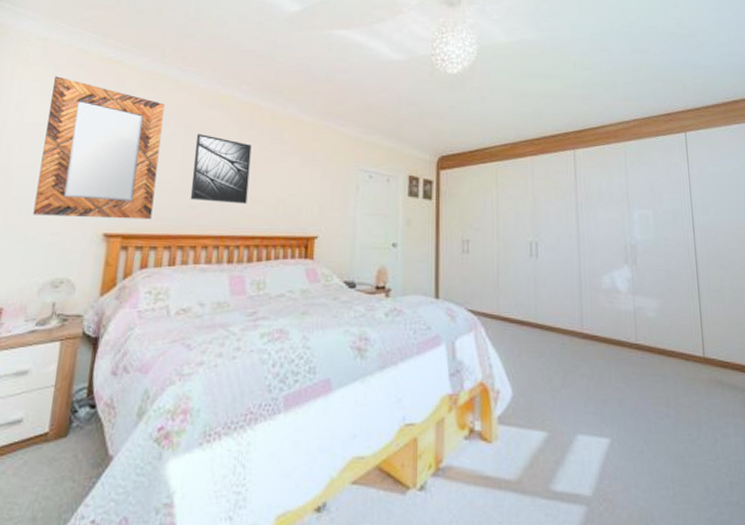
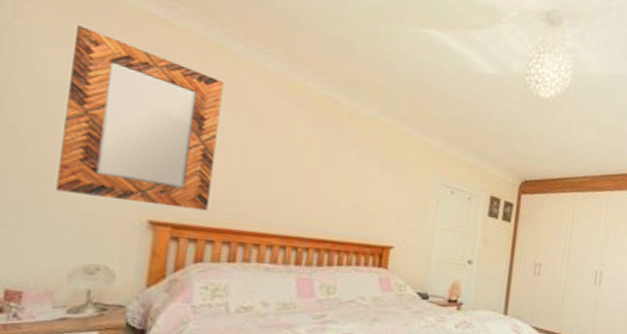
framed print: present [190,133,252,204] -> none [253,121,327,206]

